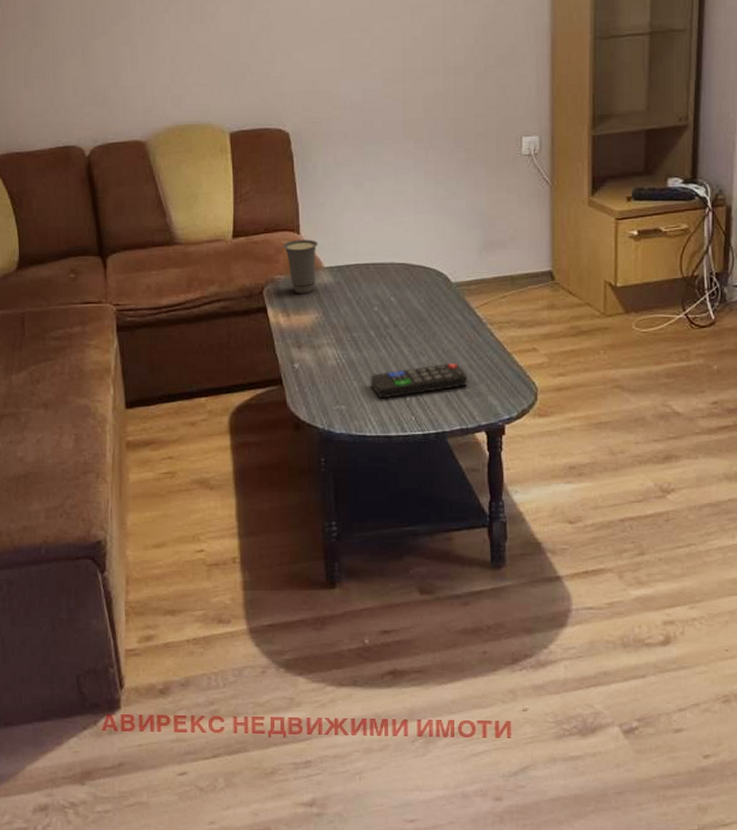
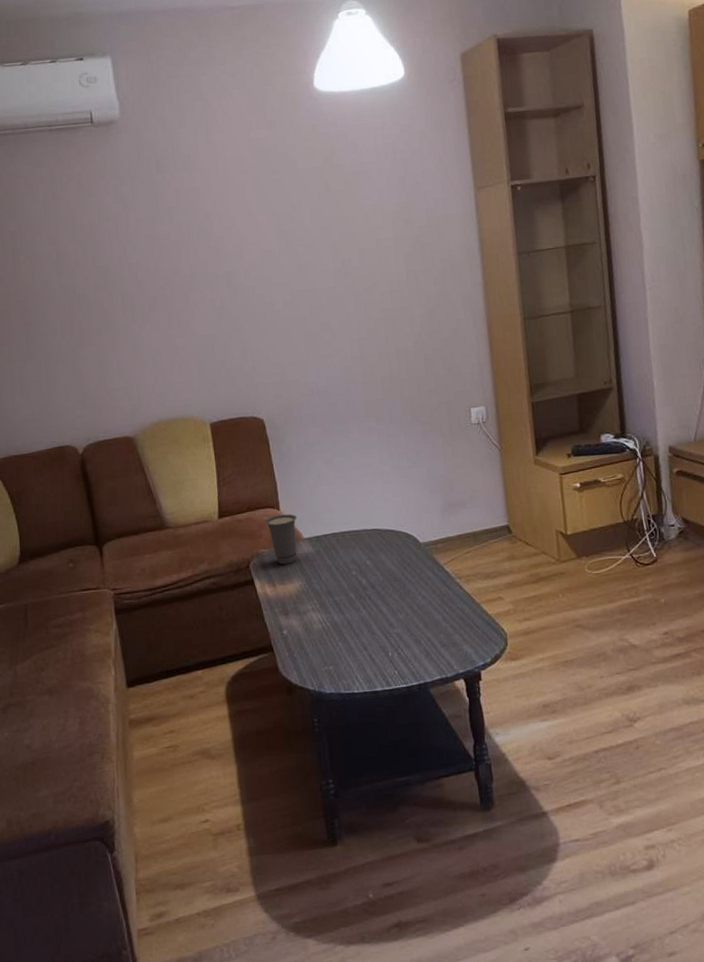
remote control: present [370,362,468,399] -> none [353,616,443,657]

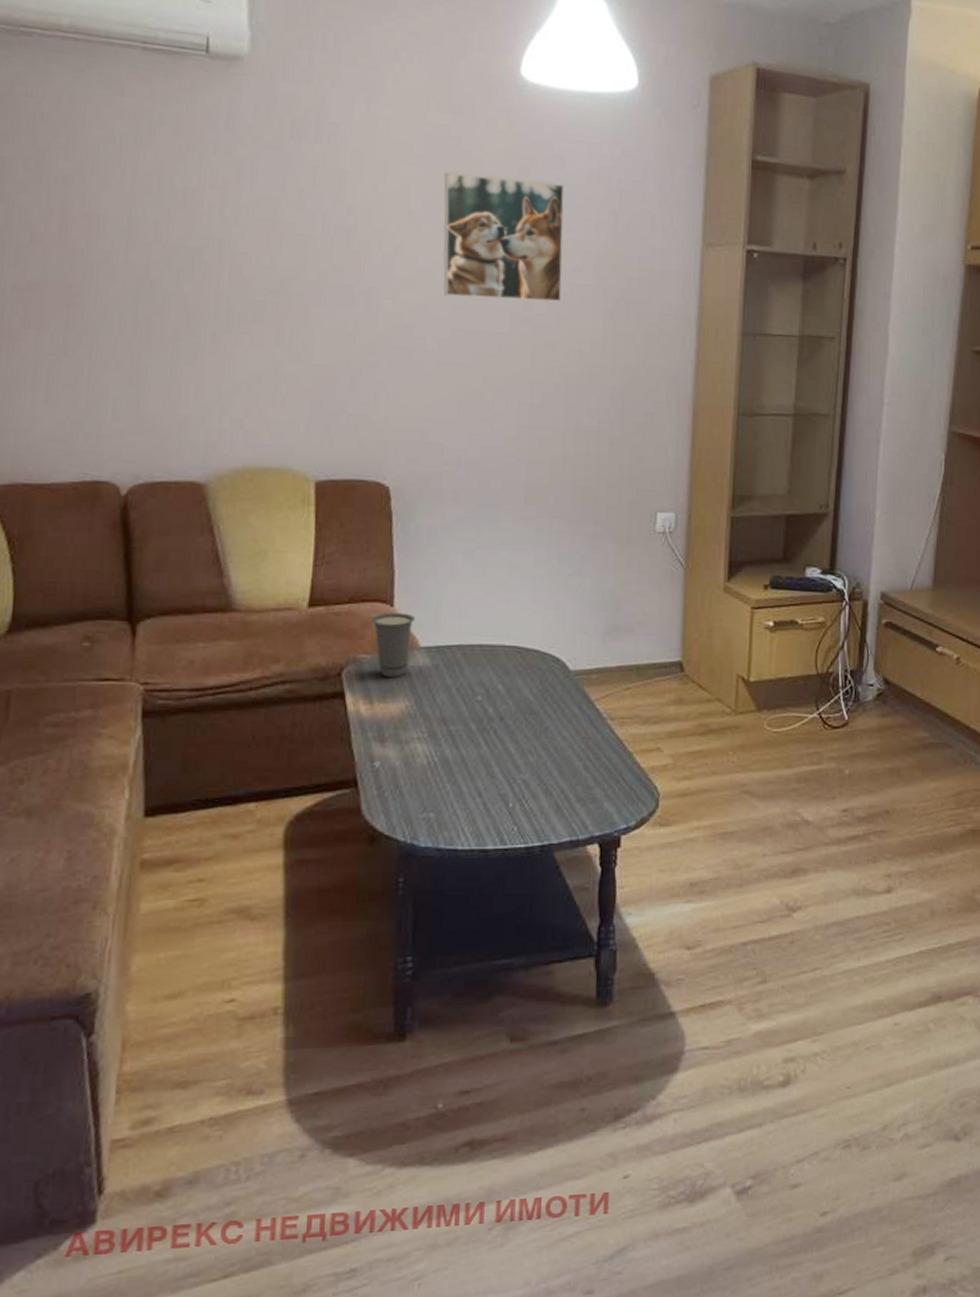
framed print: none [269,164,371,268] -> present [443,172,565,303]

